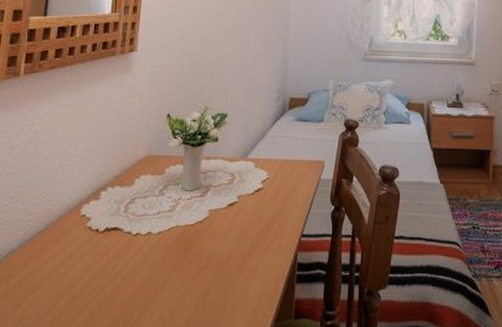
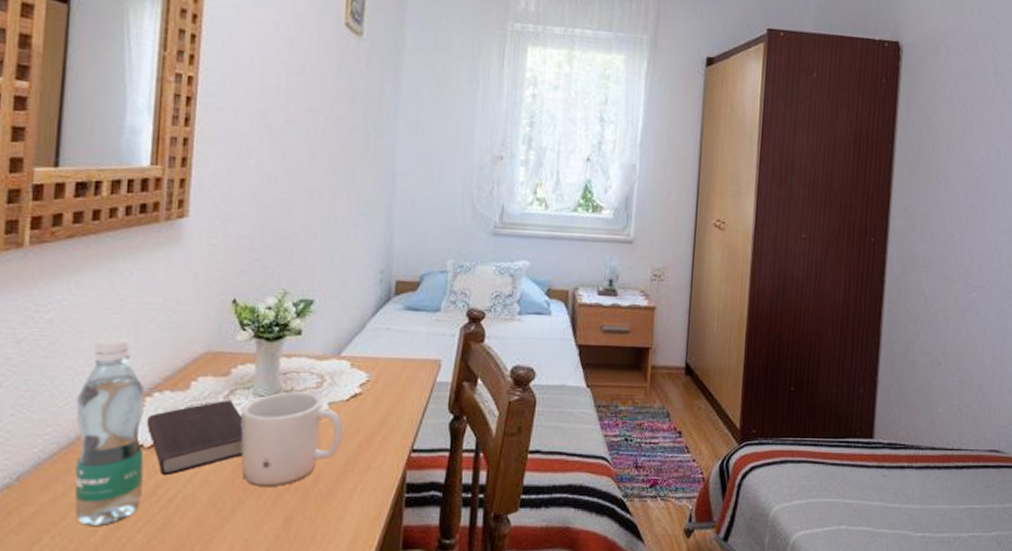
bottle: none [46,144,101,296] -> present [74,336,145,527]
book: none [101,194,173,255] -> present [146,401,244,476]
mug: none [170,187,249,264] -> present [240,391,344,486]

